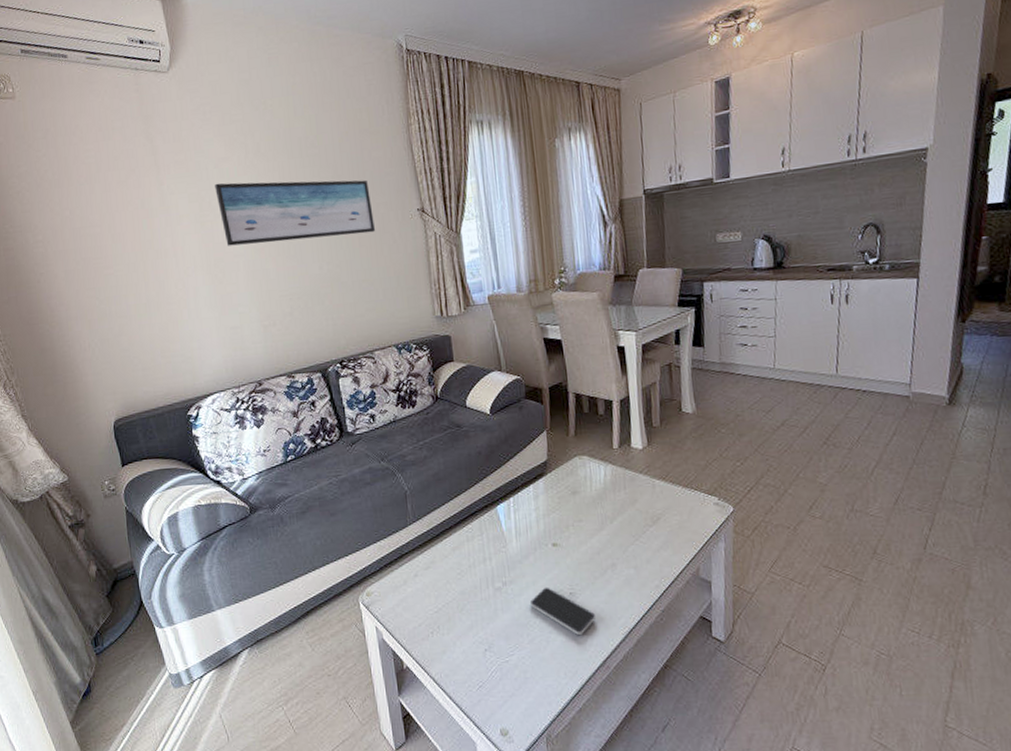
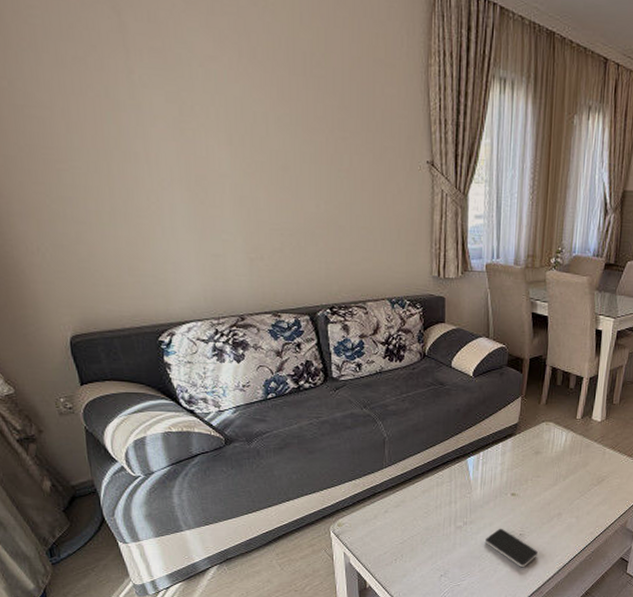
wall art: present [215,180,376,246] -> none [199,85,381,178]

